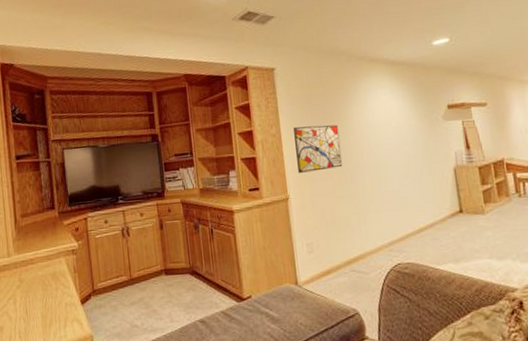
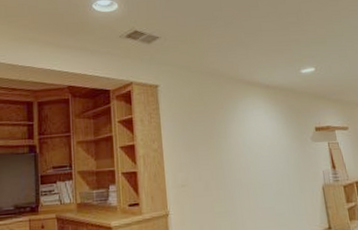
wall art: present [293,124,343,173] -> none [175,142,222,189]

